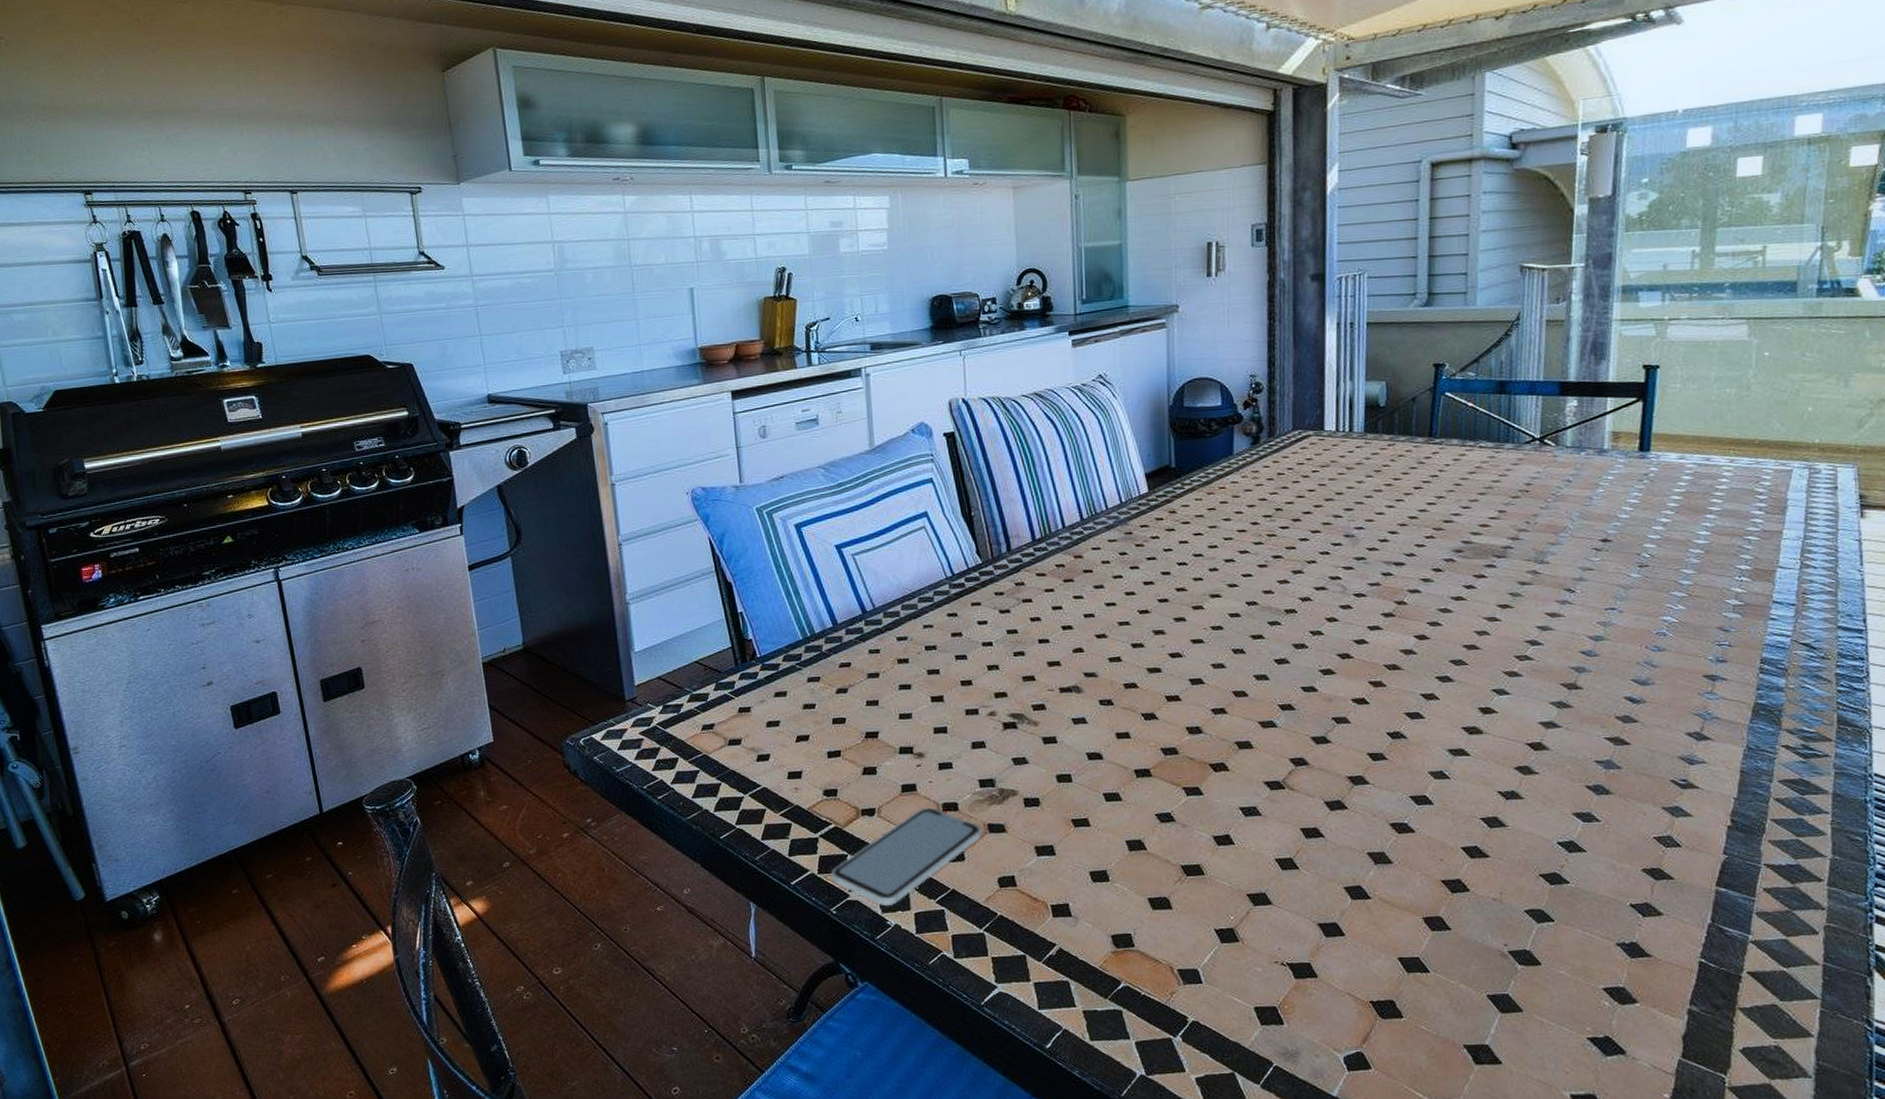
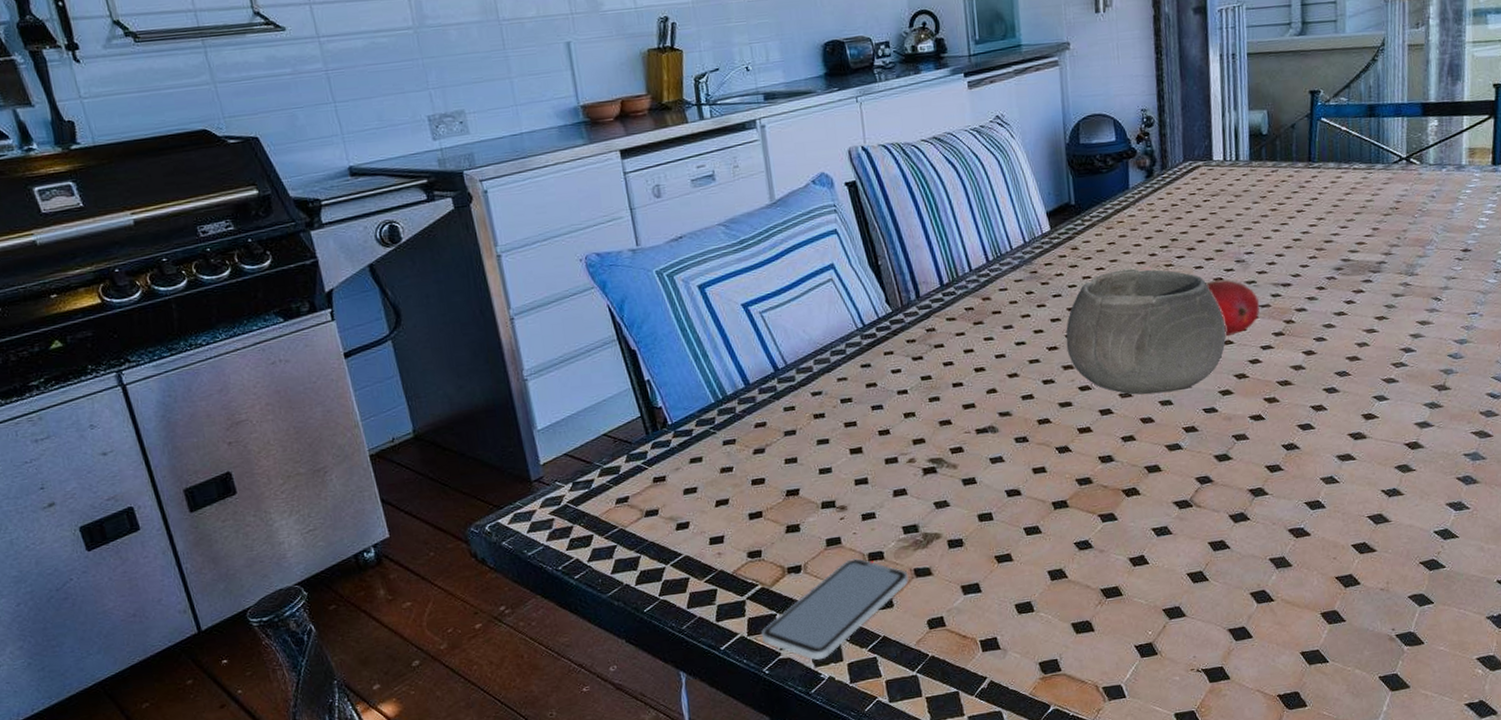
bowl: none [1158,536,1331,667] -> present [1066,268,1226,395]
fruit: none [1310,554,1369,614] -> present [1205,279,1260,337]

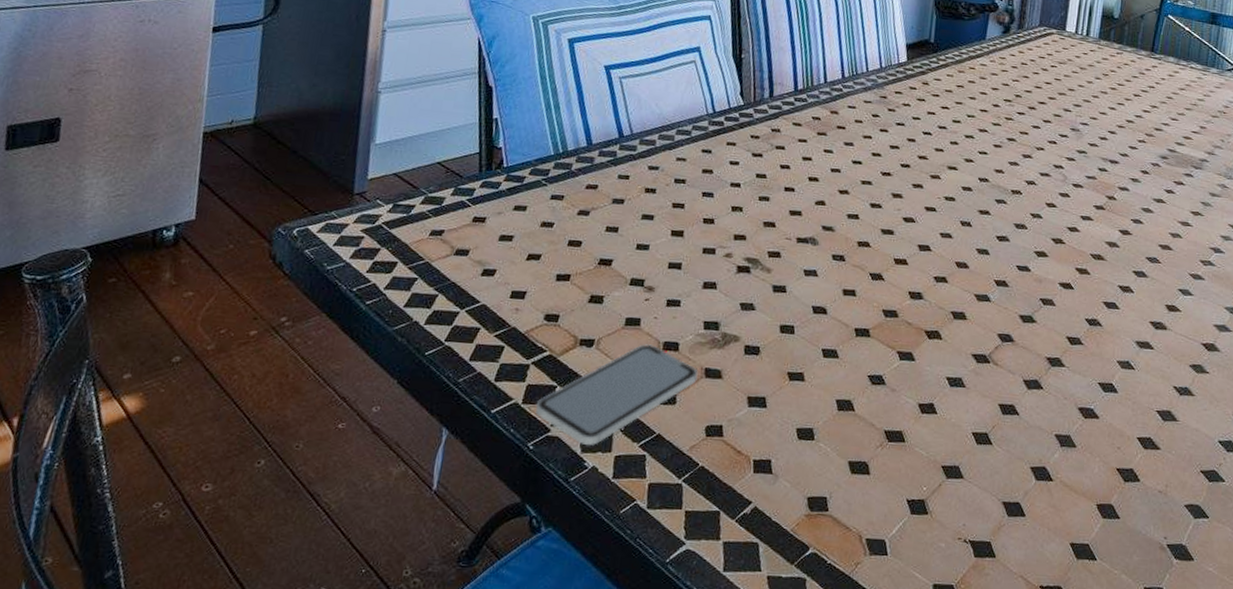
bowl: present [1066,268,1226,395] -> none [899,113,1052,243]
fruit: present [1205,279,1260,337] -> none [1039,142,1087,200]

